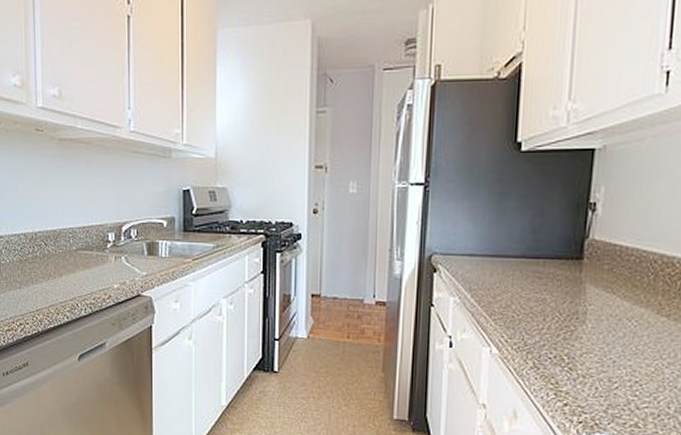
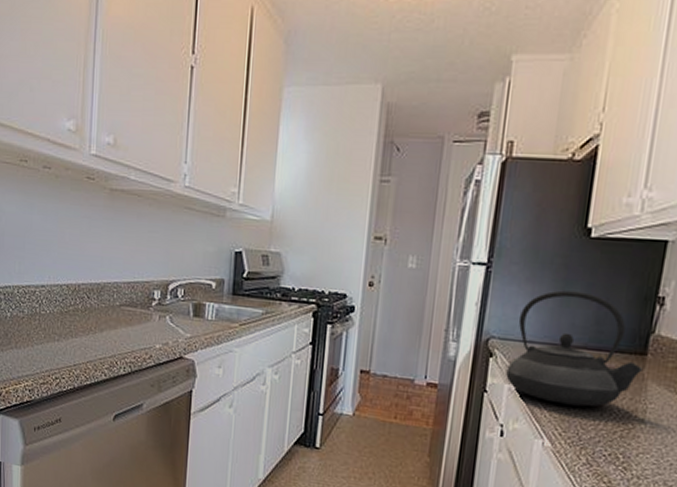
teapot: none [450,204,579,313] -> present [506,290,642,407]

